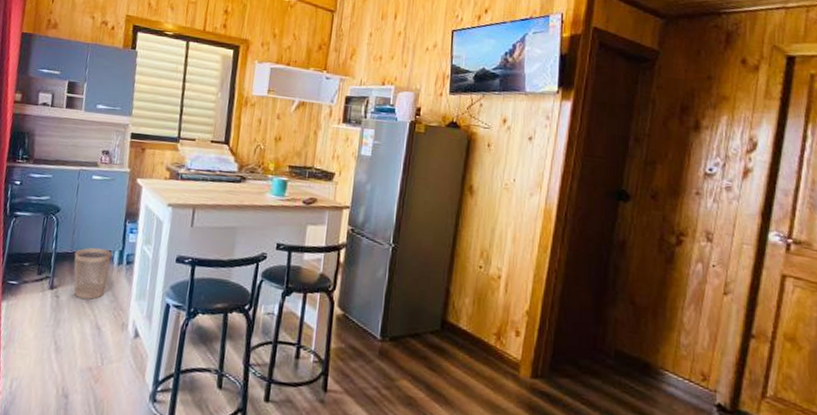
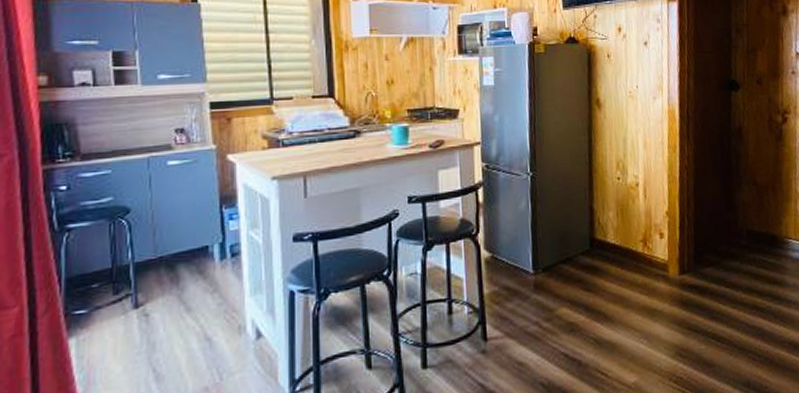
wastebasket: present [73,247,112,300] -> none [160,244,210,311]

